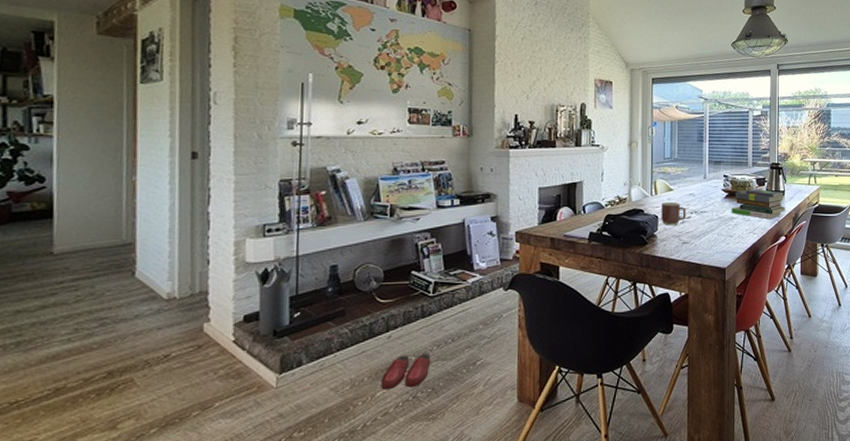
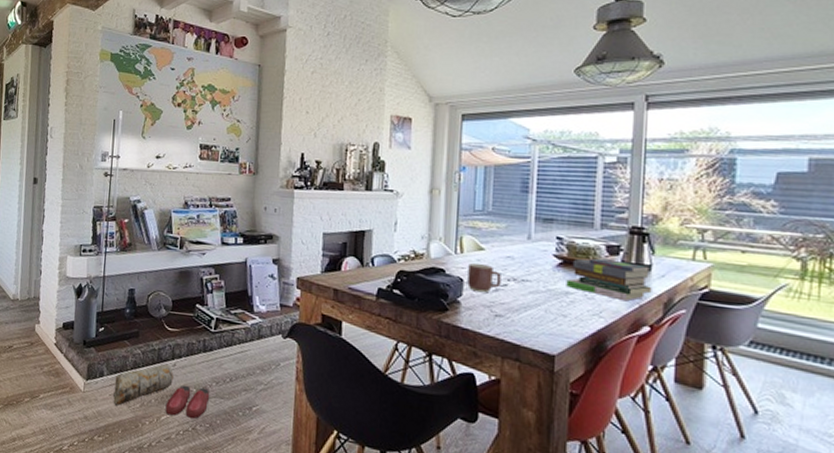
decorative log: none [316,338,389,393] -> present [113,364,173,406]

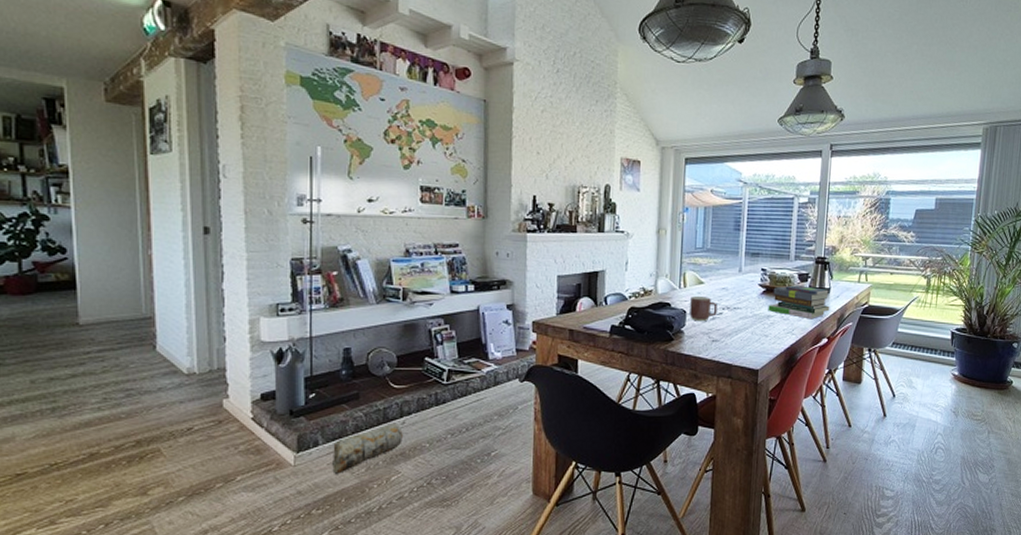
slippers: present [165,385,210,419] -> none [395,441,445,475]

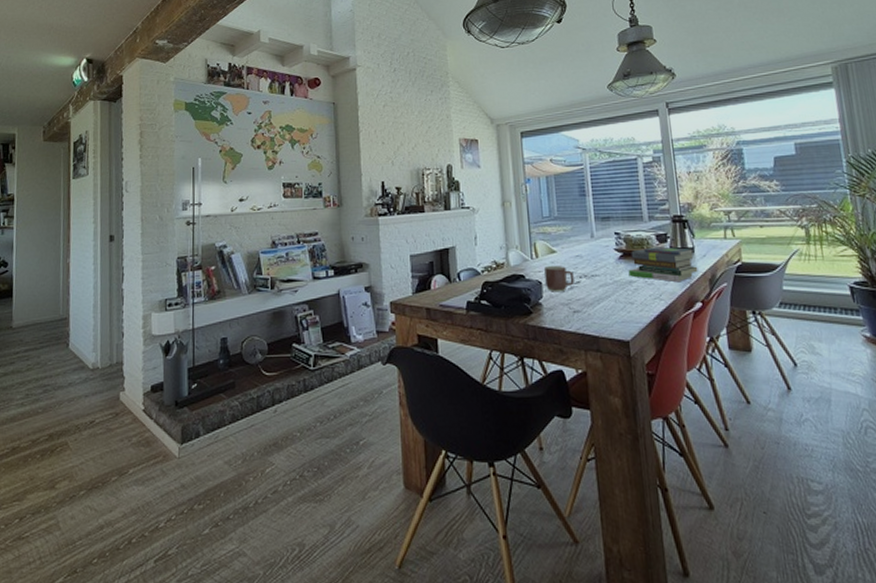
decorative log: present [332,424,403,474] -> none [212,412,275,466]

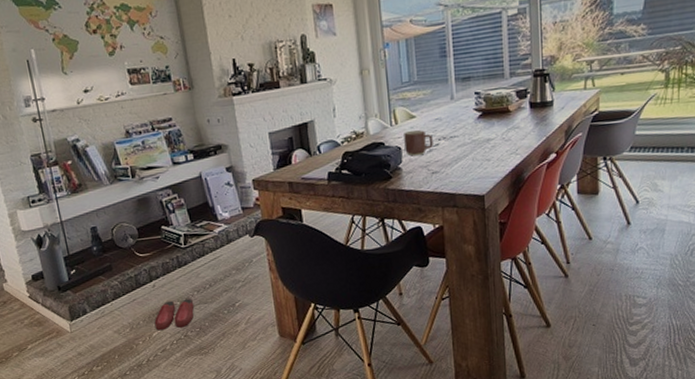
slippers: none [269,430,315,466] -> present [154,298,195,331]
books: present [628,246,698,283] -> none [486,102,555,137]

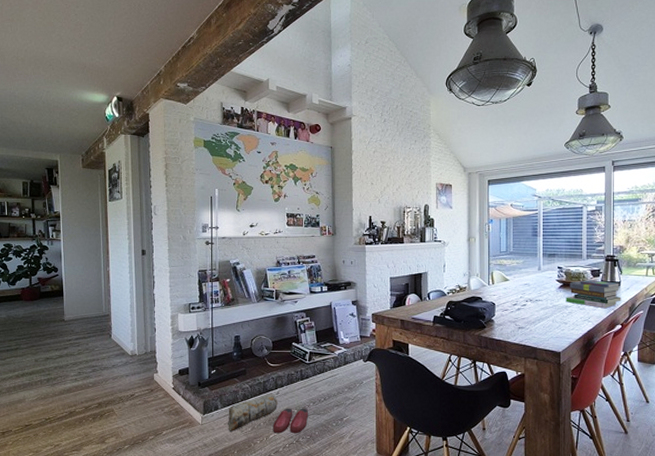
decorative log: none [99,287,156,336] -> present [228,394,277,431]
mug: present [404,130,433,156] -> none [498,290,521,312]
books: none [486,102,555,137] -> present [565,280,622,309]

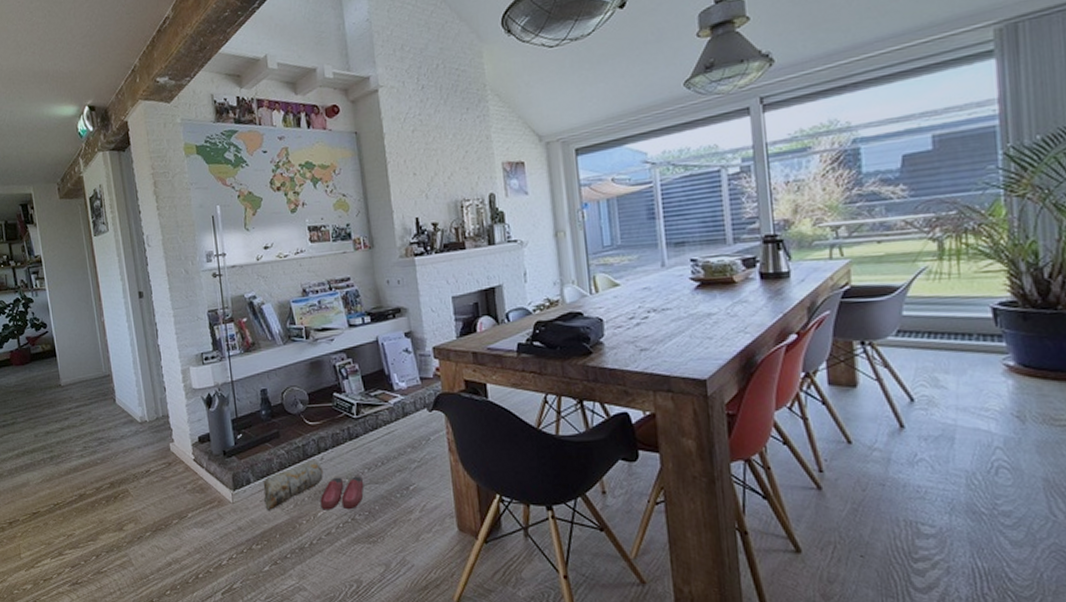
books: present [565,280,622,309] -> none [706,272,794,313]

